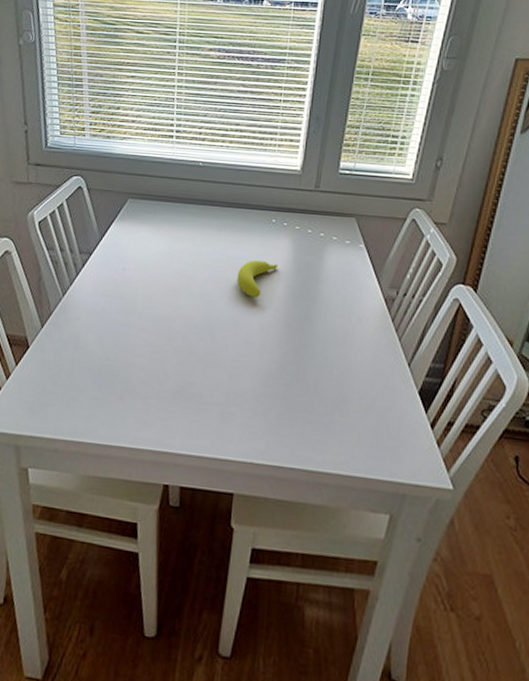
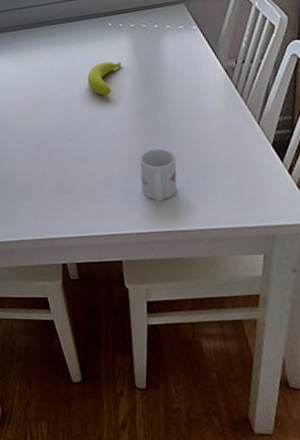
mug: none [272,369,316,433] -> present [140,148,177,202]

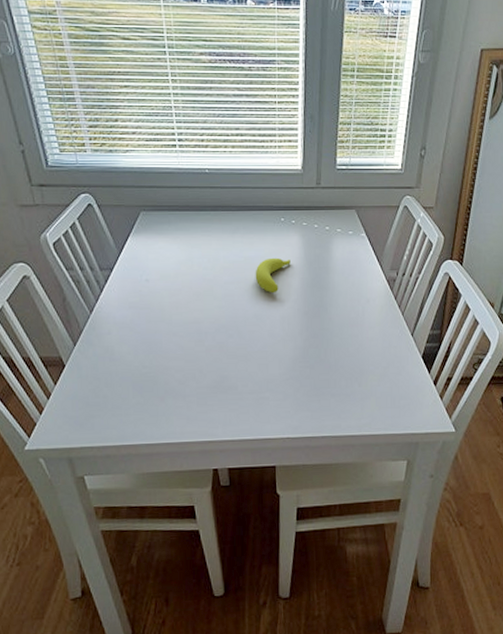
mug: present [140,148,177,202] -> none [300,352,336,407]

